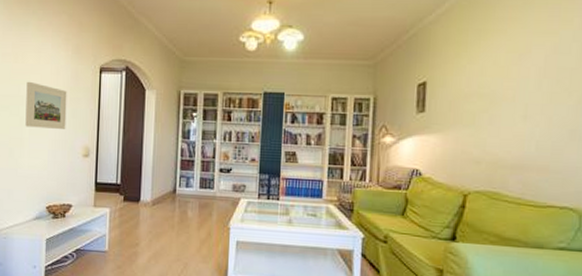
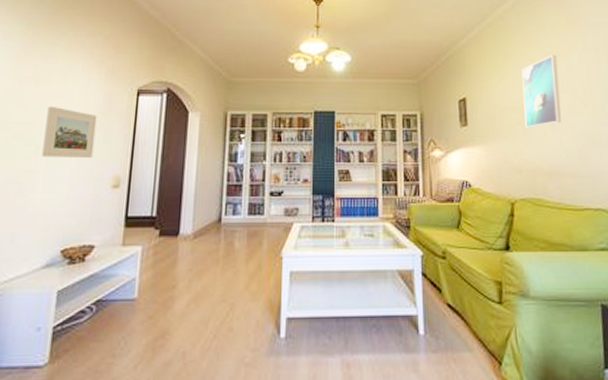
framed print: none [492,33,543,117] -> present [521,54,562,128]

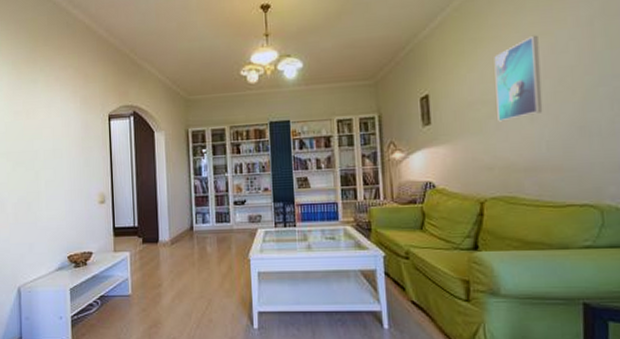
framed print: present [42,106,97,157] -> none [39,135,81,180]

